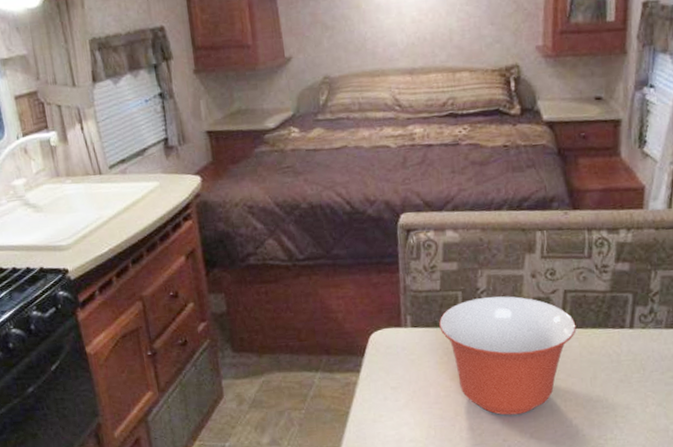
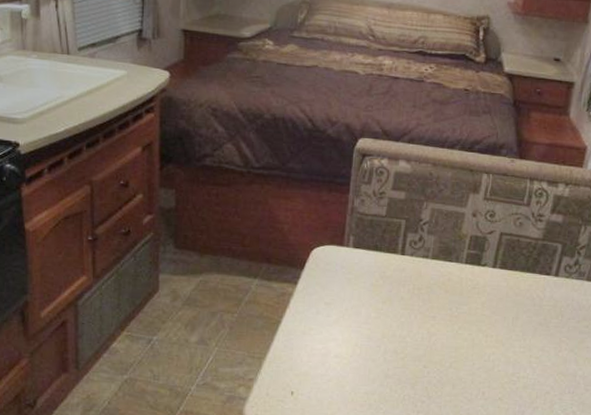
mixing bowl: present [439,296,577,415] -> none [380,228,507,344]

